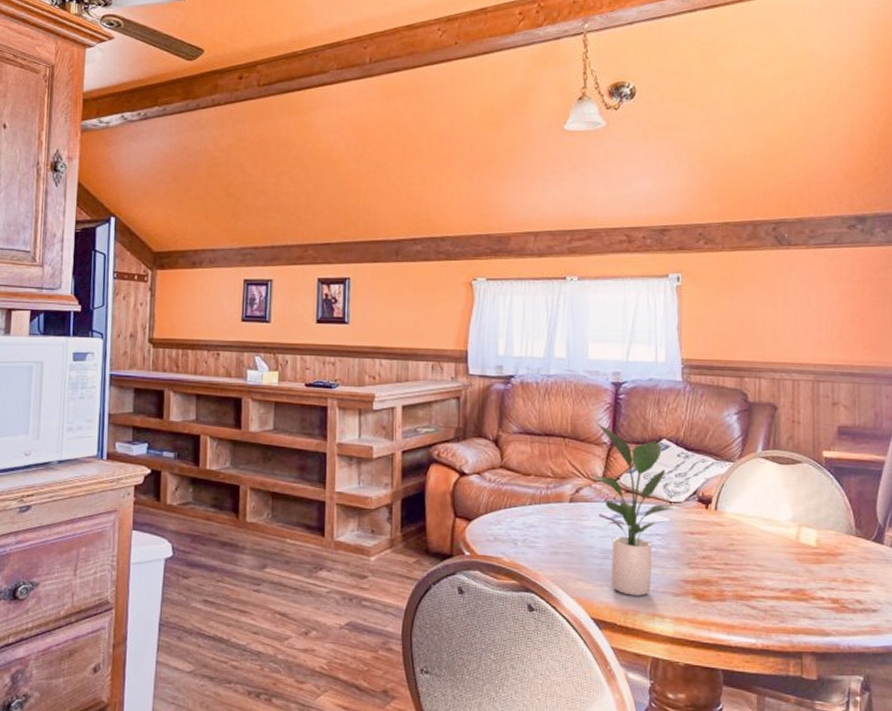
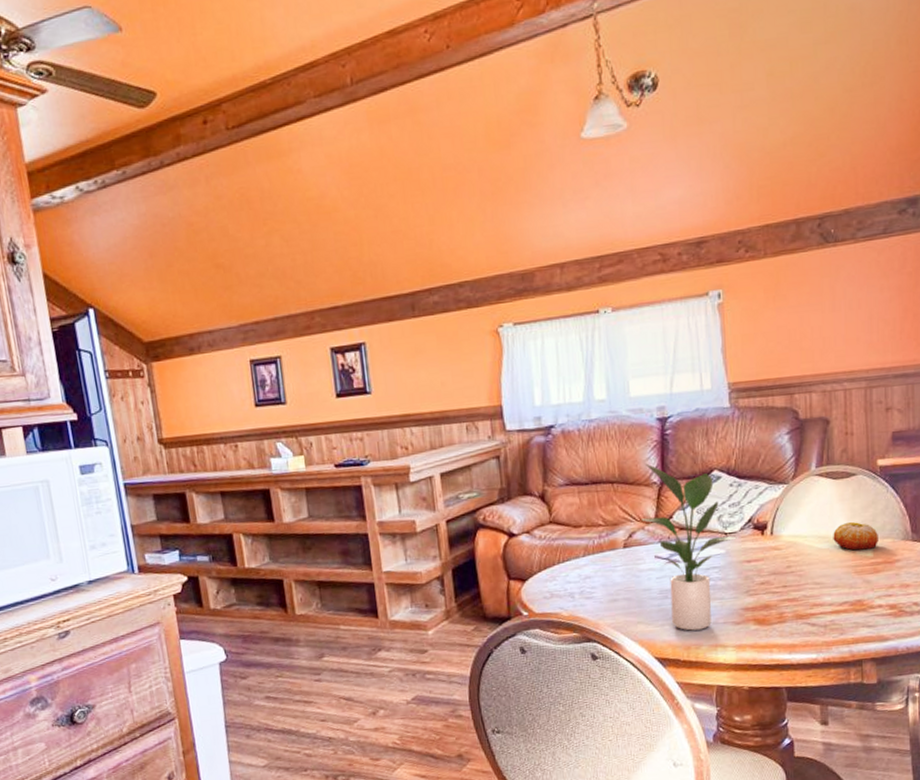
fruit: none [777,509,822,538] -> present [833,522,878,551]

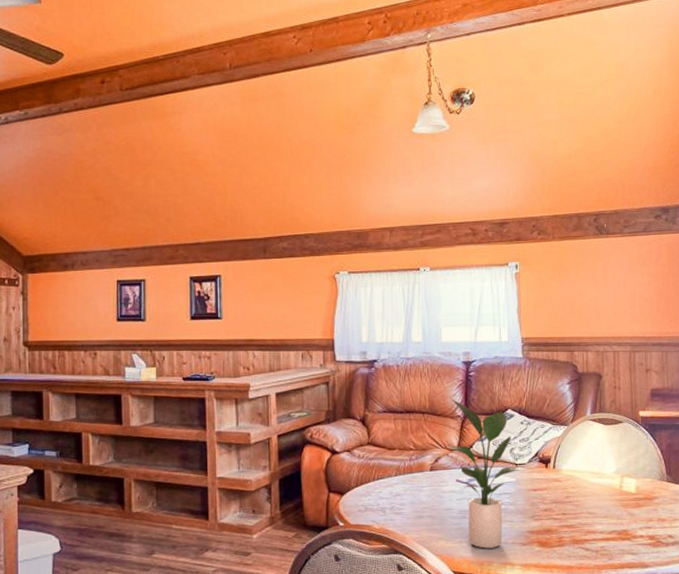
fruit: present [833,522,878,551] -> none [604,462,640,487]

